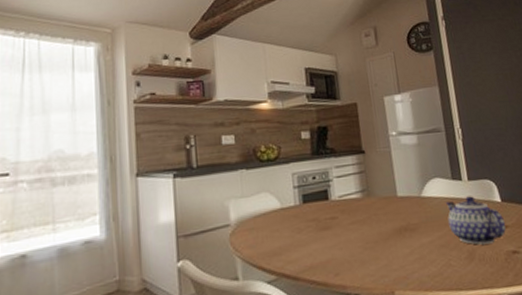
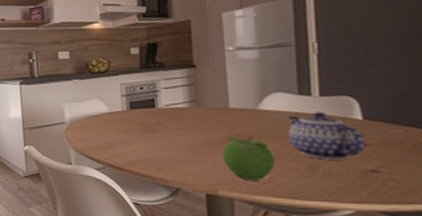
fruit: none [394,226,441,276] -> present [222,136,275,181]

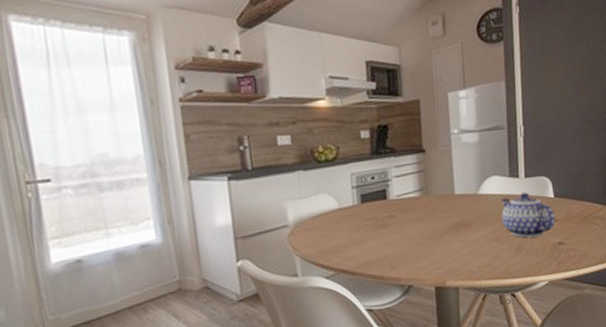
fruit: present [222,136,275,181] -> none [448,222,492,267]

